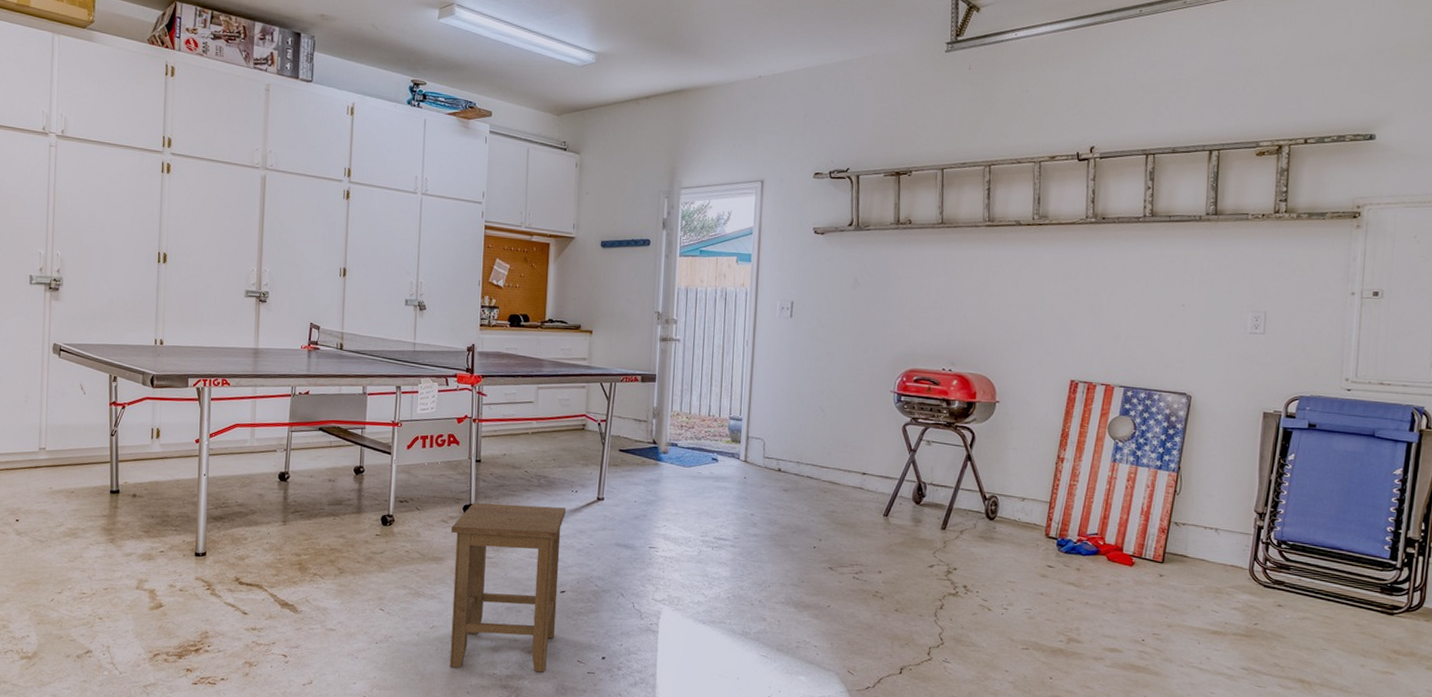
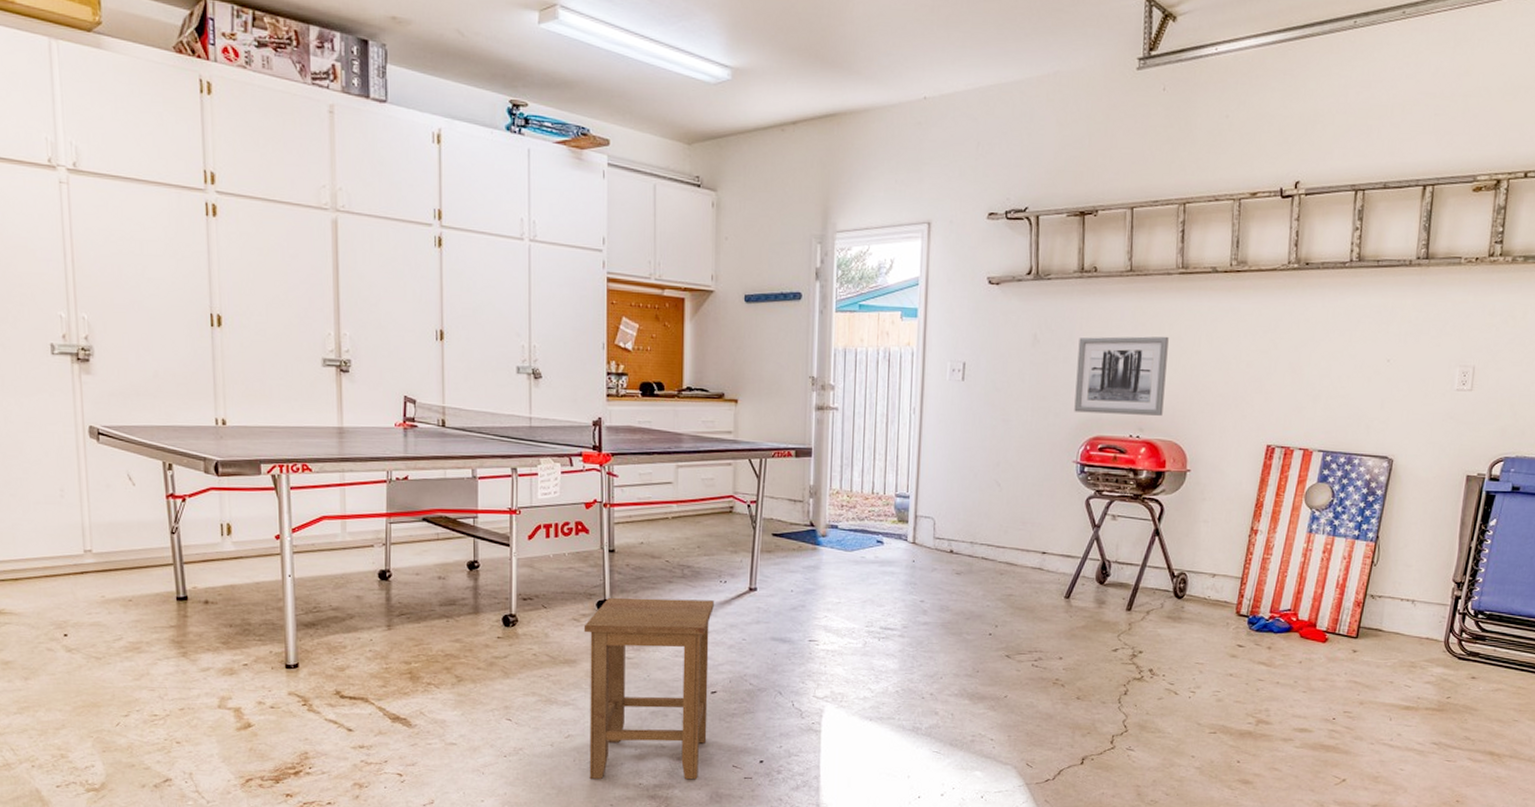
wall art: none [891,280,977,352] -> present [1074,336,1169,416]

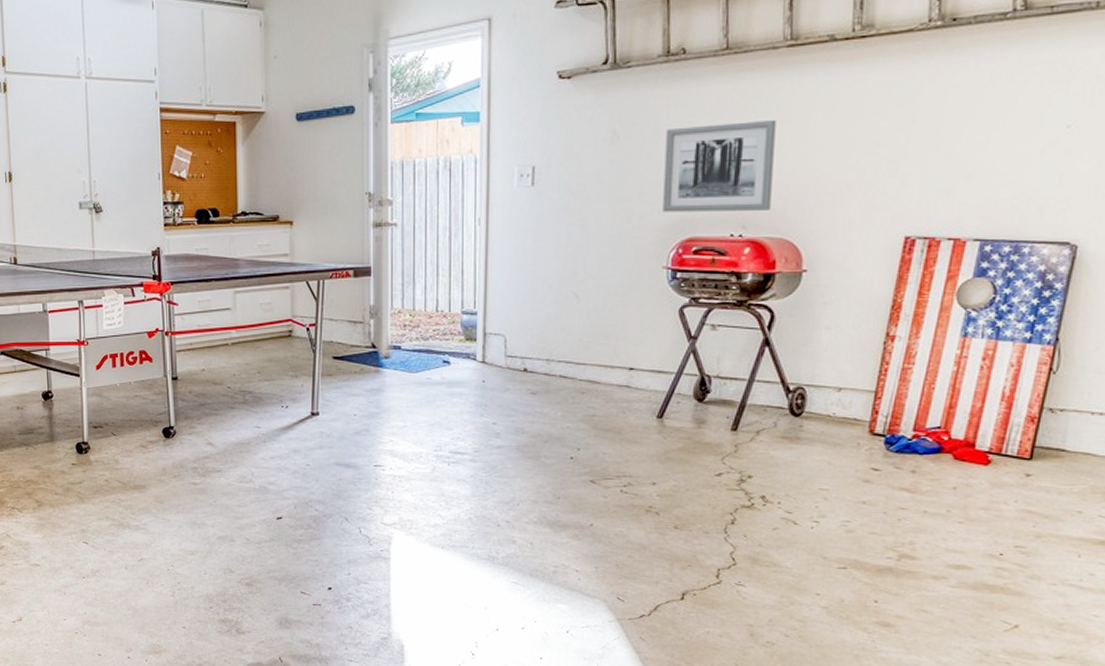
stool: present [583,597,714,780] -> none [151,424,276,605]

